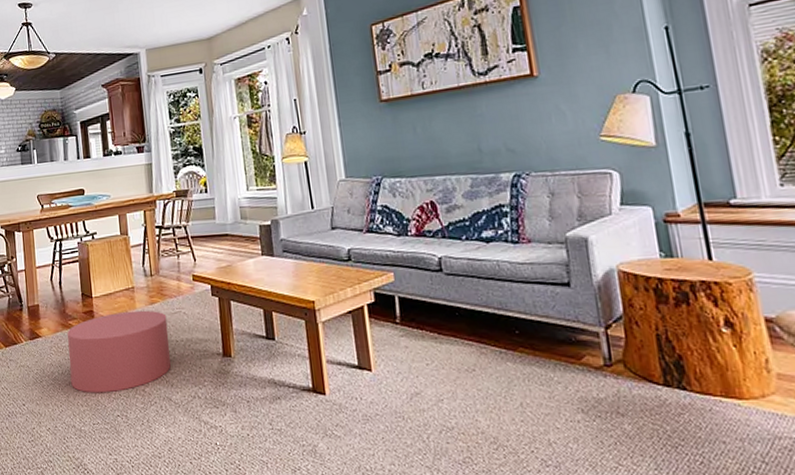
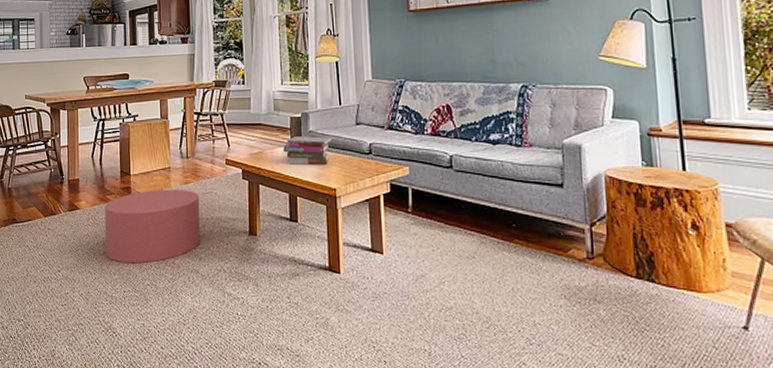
books: none [253,244,306,277] -> present [283,136,332,165]

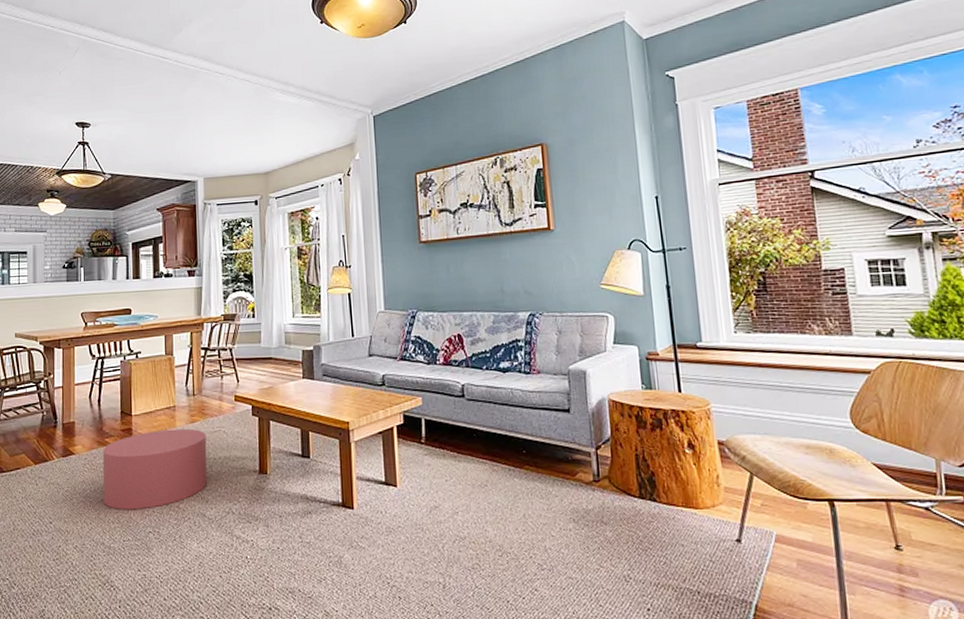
books: present [283,136,332,165] -> none [295,369,345,399]

